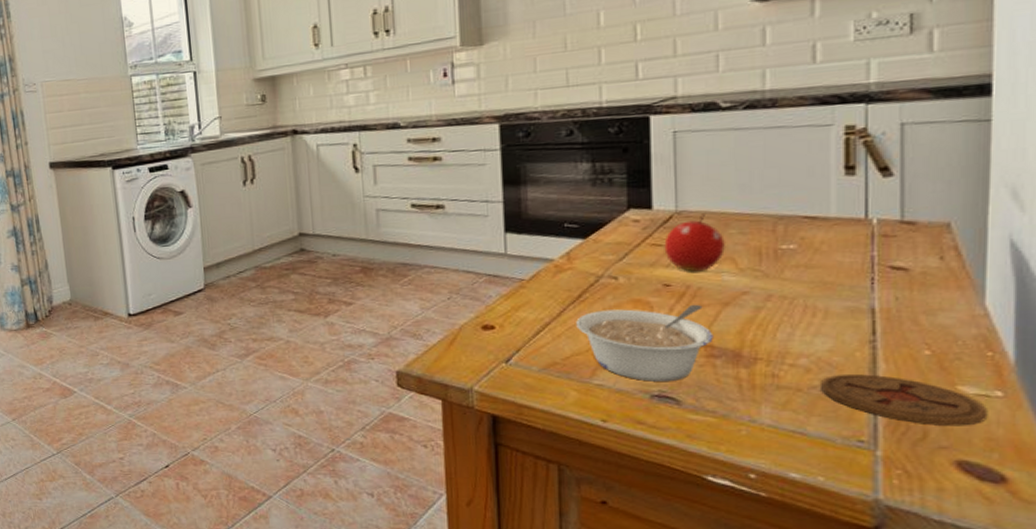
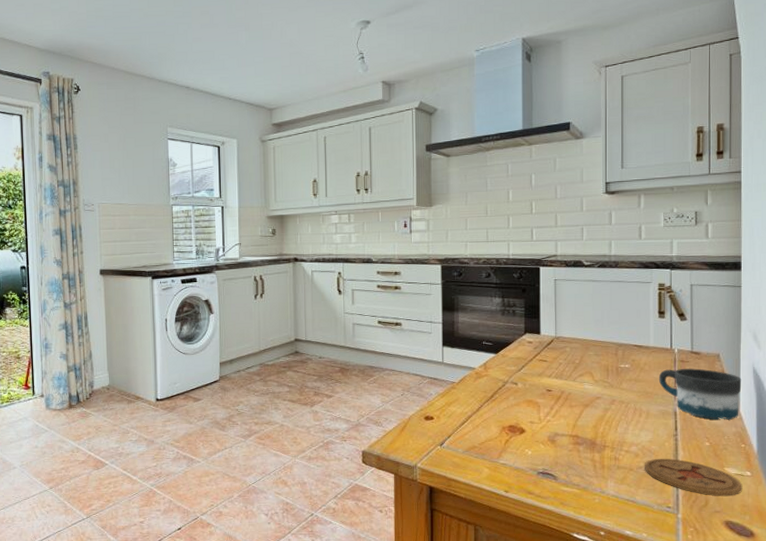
legume: present [576,304,714,382] -> none [489,405,578,462]
fruit: present [664,213,725,272] -> none [548,339,586,381]
mug: none [844,245,990,319] -> present [658,368,742,420]

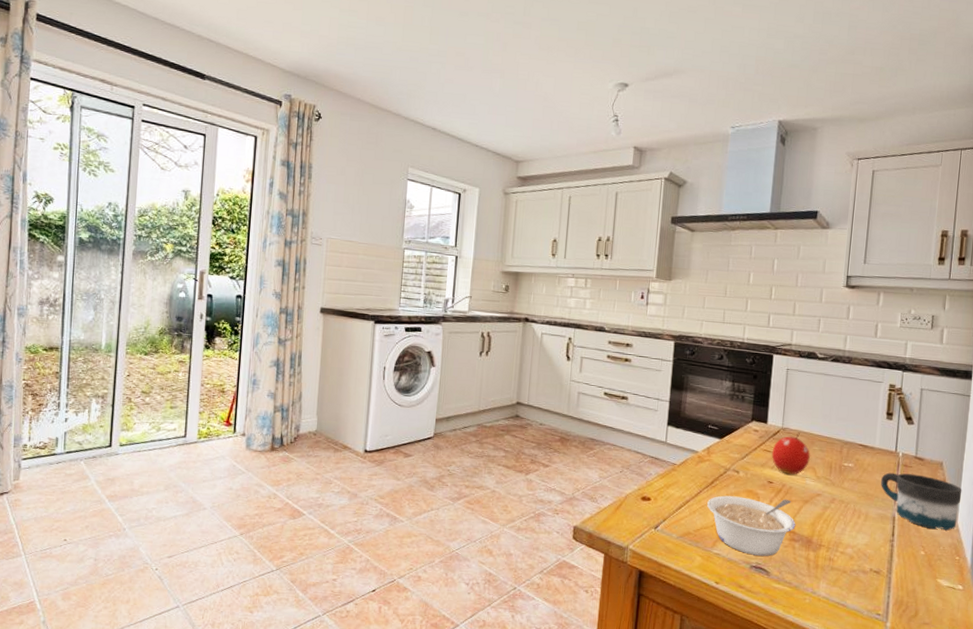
legume: none [489,405,578,462] -> present [707,495,796,556]
fruit: none [548,339,586,381] -> present [771,432,810,475]
coaster: present [645,458,743,497] -> none [858,563,954,609]

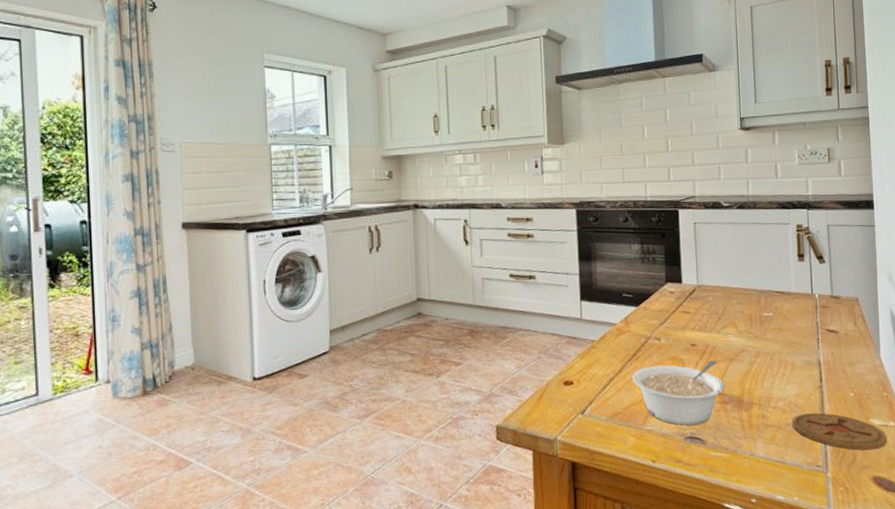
fruit: present [771,432,810,475] -> none [690,288,729,334]
coaster: none [858,563,954,609] -> present [792,412,888,451]
mug: present [880,472,962,531] -> none [801,314,881,369]

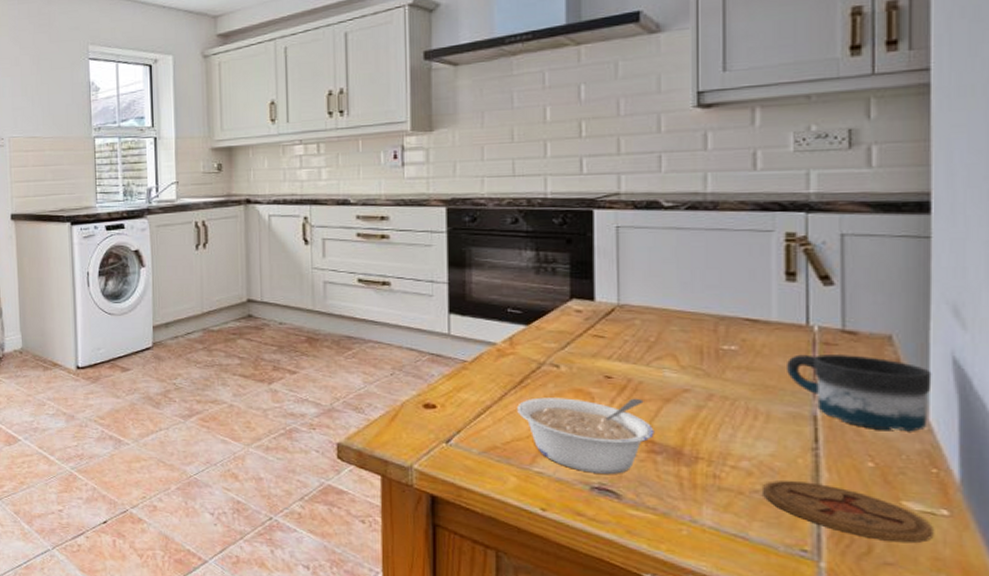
mug: none [801,314,881,369] -> present [785,354,932,432]

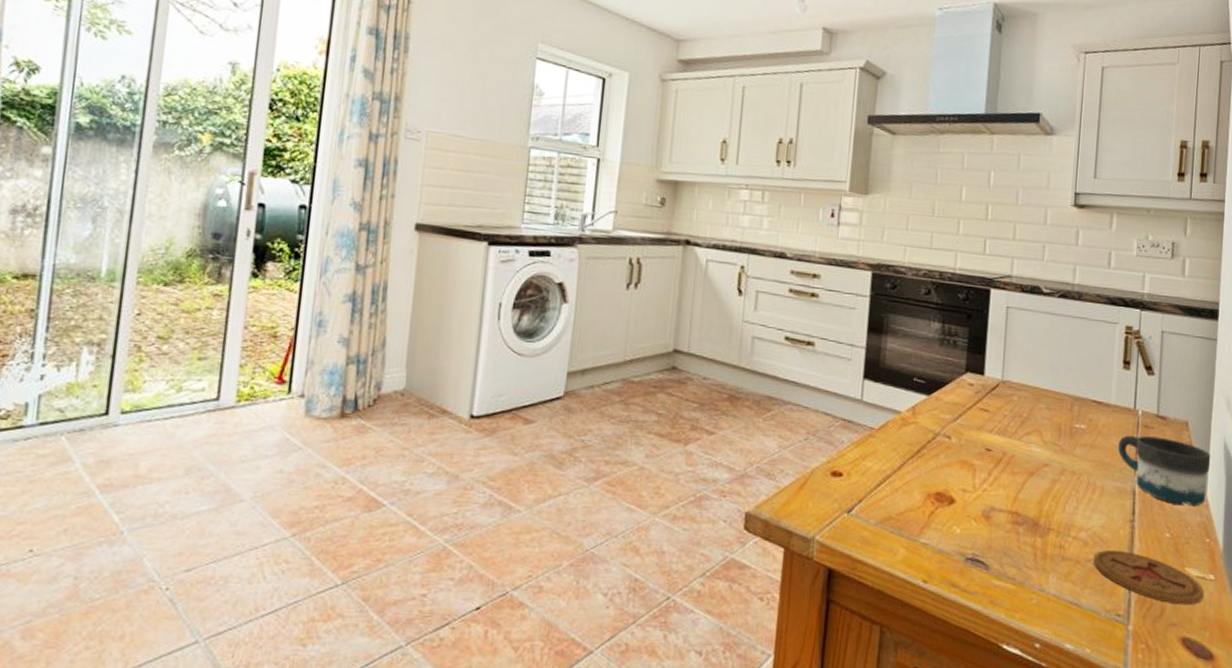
legume: present [517,397,655,474] -> none [912,468,1020,545]

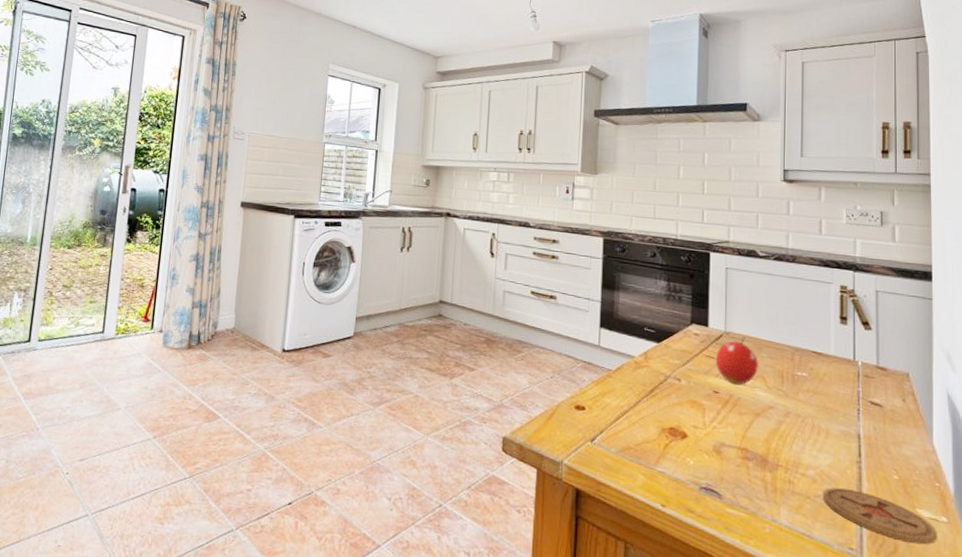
fruit: none [989,386,1035,440] -> present [715,337,758,385]
mug: present [1117,435,1211,507] -> none [839,383,935,452]

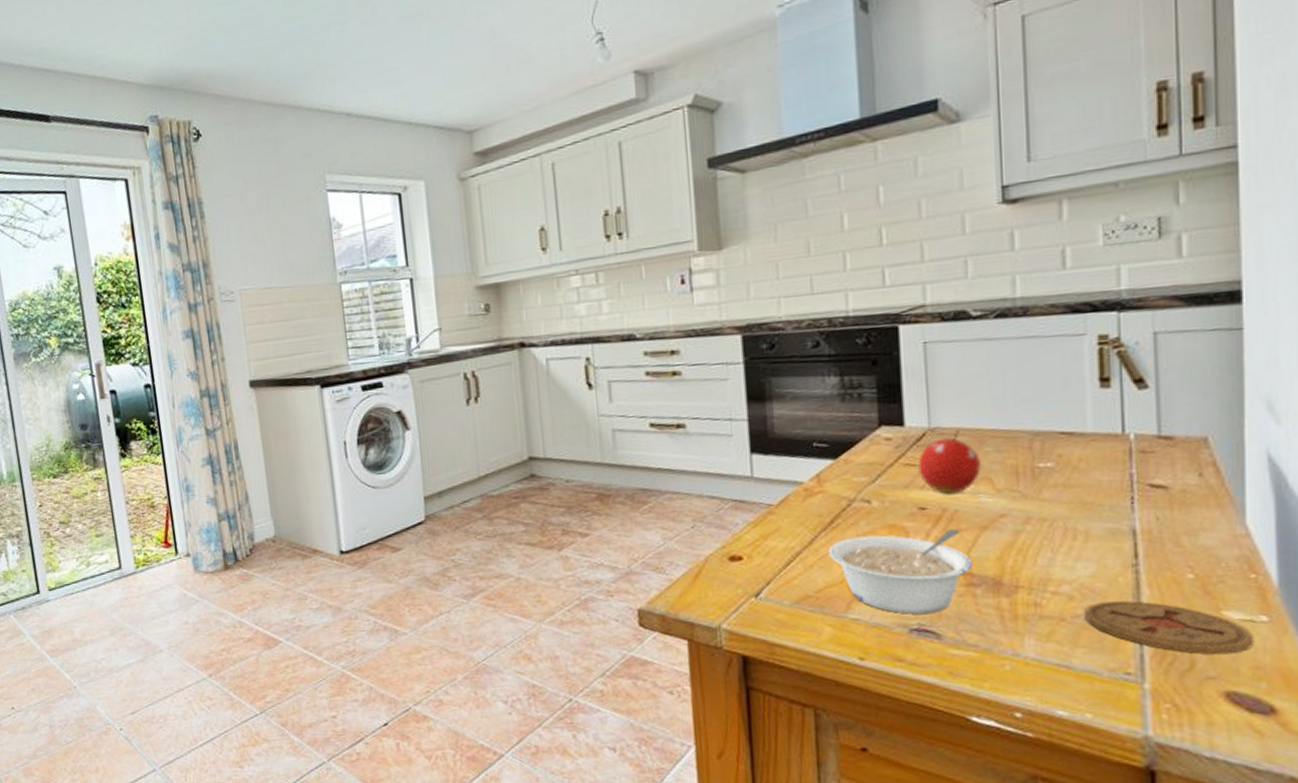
legume: none [647,406,748,477] -> present [829,528,973,614]

